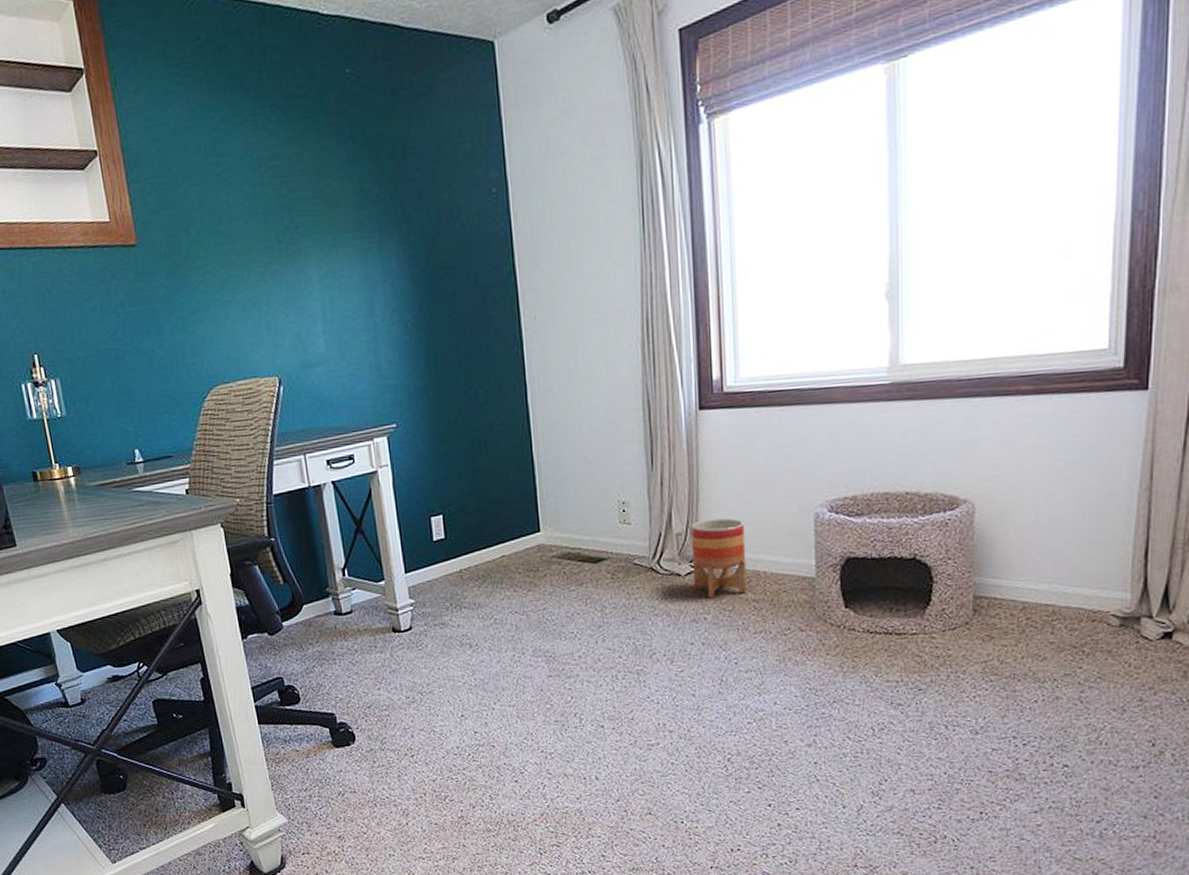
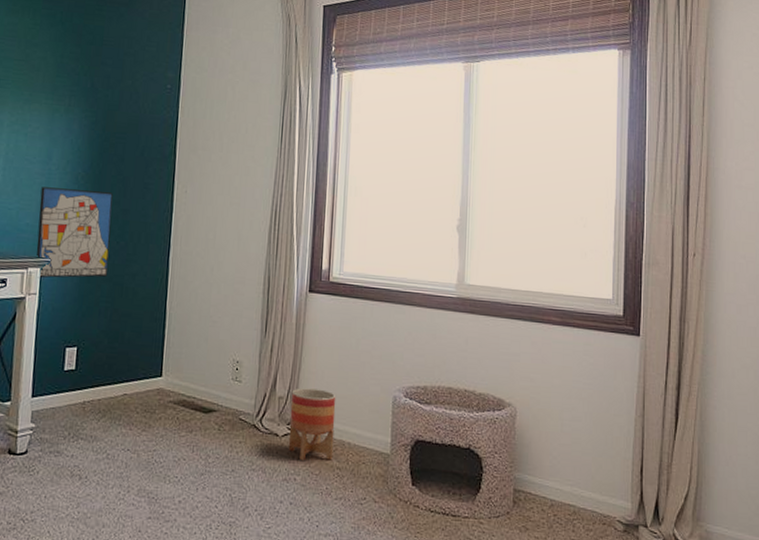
wall art: none [369,336,462,448] -> present [36,187,113,278]

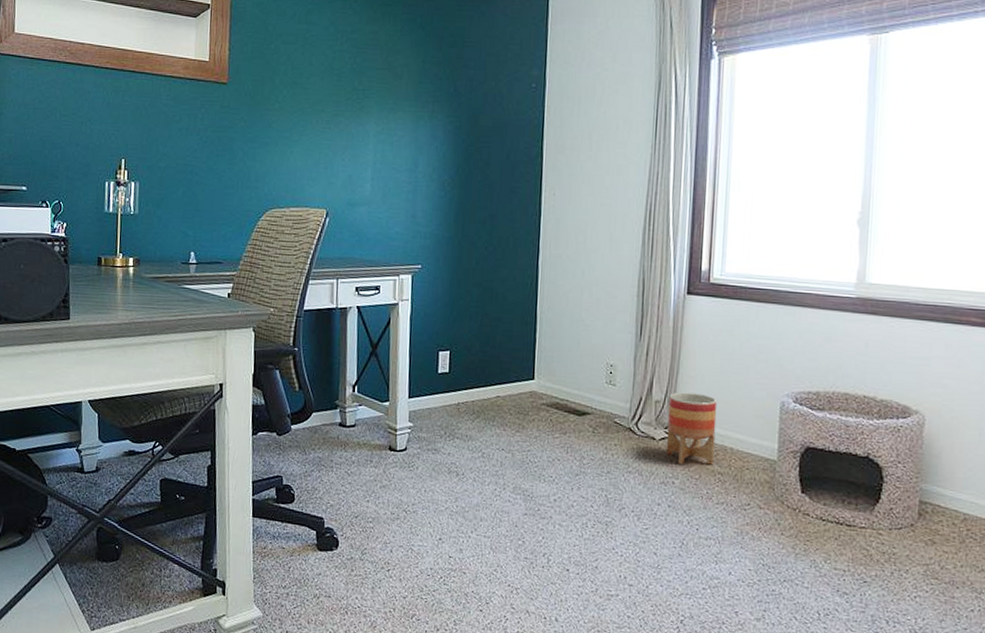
wall art: present [36,187,113,278] -> none [406,195,480,285]

